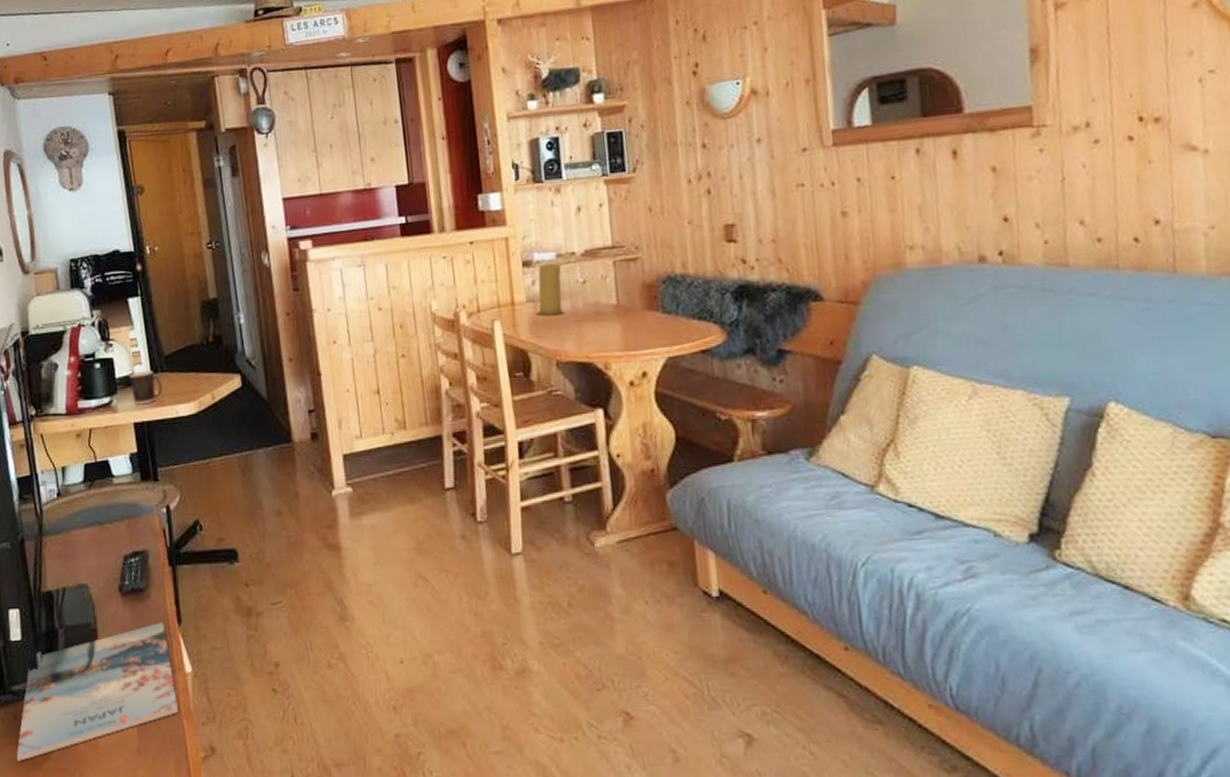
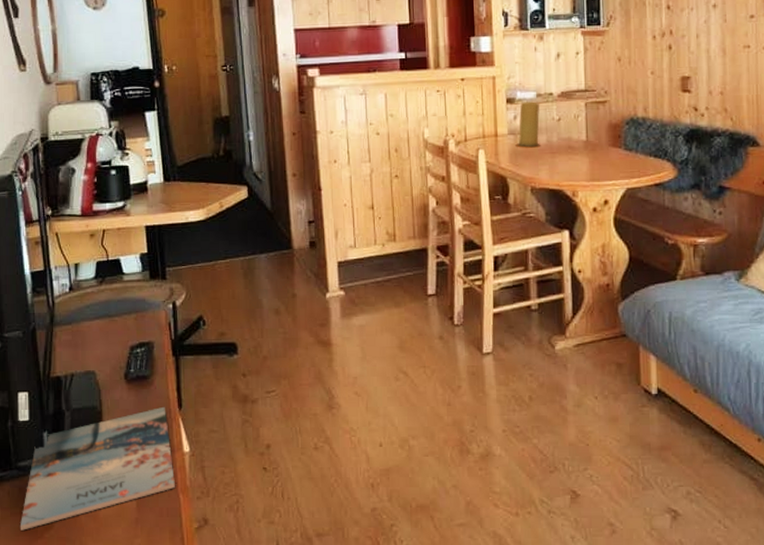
mug: present [128,370,162,405] -> none [142,179,174,210]

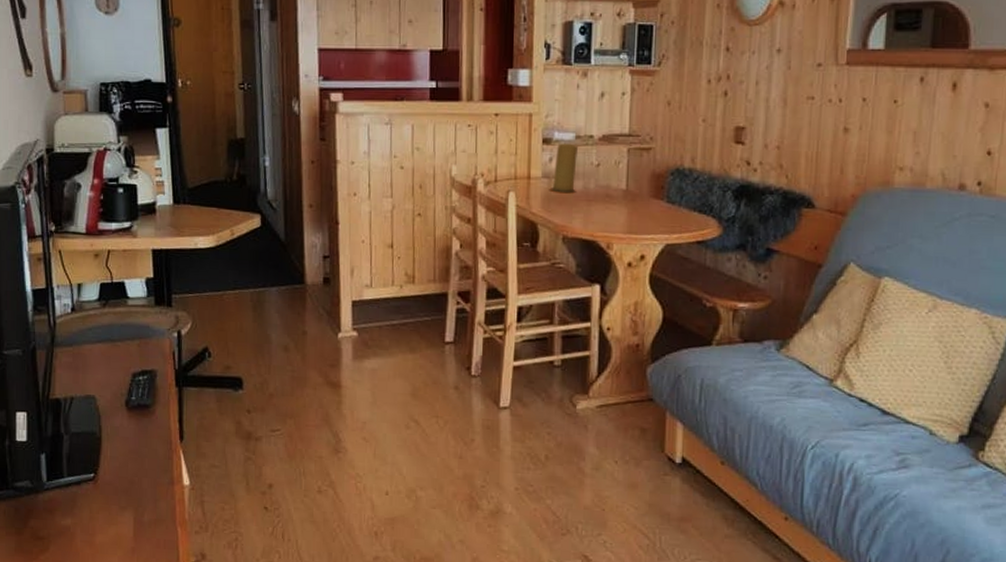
magazine: present [19,406,175,531] -> none [15,437,173,551]

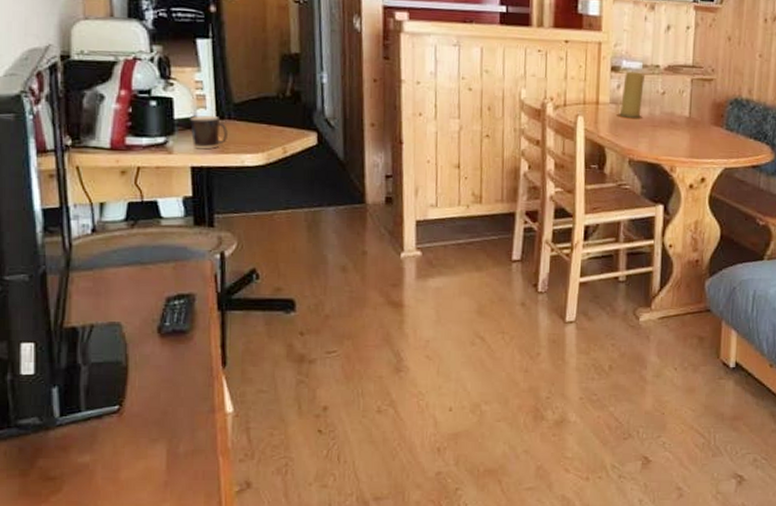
mug: none [150,201,183,233] -> present [189,115,228,150]

